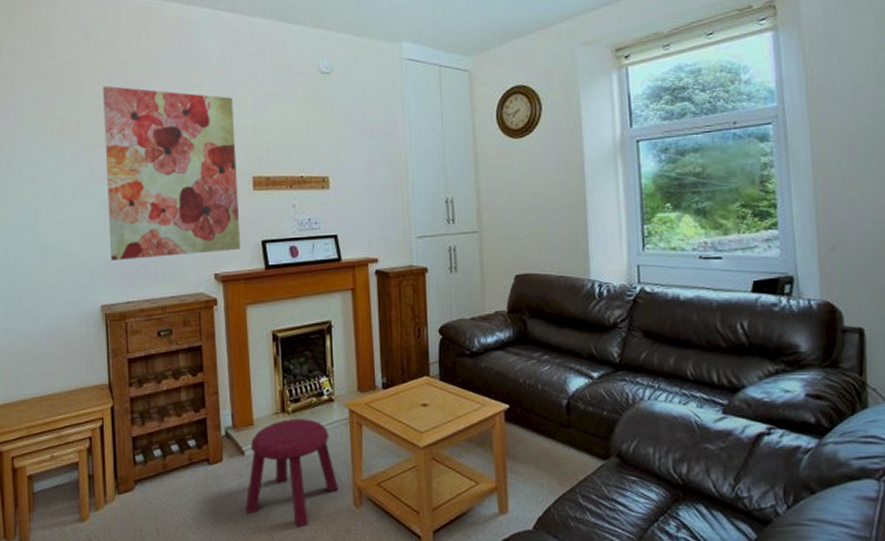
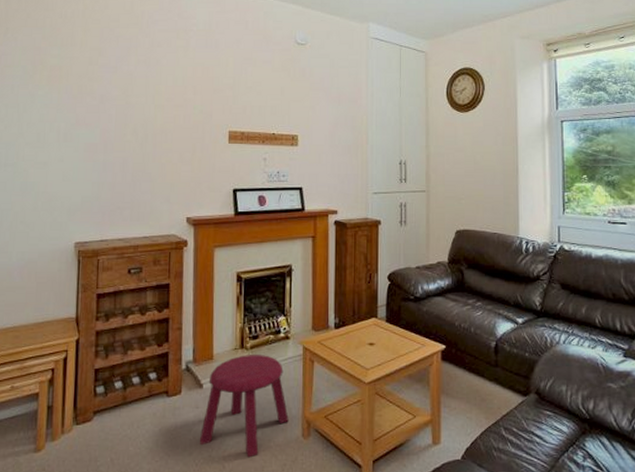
wall art: present [103,86,241,261] -> none [88,40,216,202]

